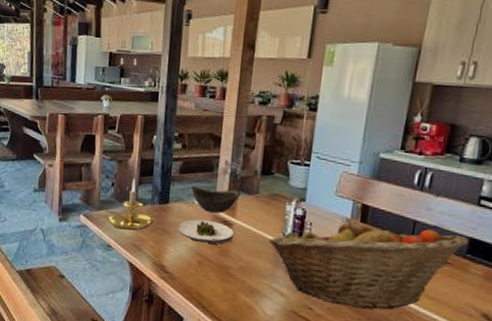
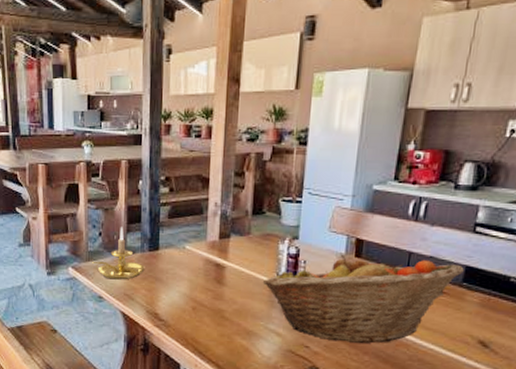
salad plate: present [178,219,234,244] -> none [170,265,227,288]
bowl: present [191,185,240,213] -> none [181,230,232,257]

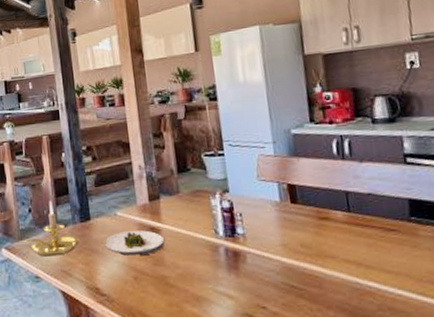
salad plate: none [170,265,227,288] -> present [105,230,164,256]
fruit basket: present [262,255,464,344] -> none [201,198,408,298]

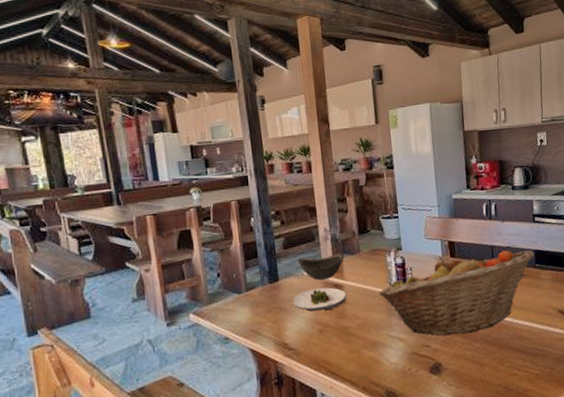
candle holder: present [25,200,79,257] -> none [214,264,268,319]
bowl: none [110,193,161,222] -> present [297,253,344,280]
fruit basket: none [201,198,408,298] -> present [378,250,534,336]

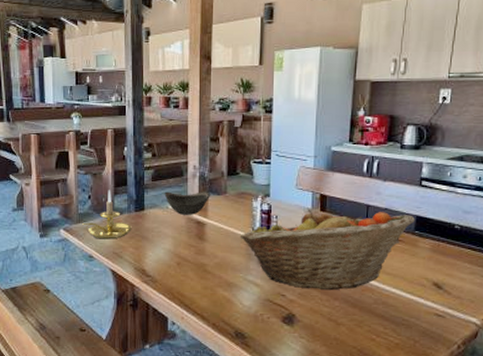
candle holder: none [214,264,268,319] -> present [82,190,132,239]
salad plate: present [293,287,346,311] -> none [155,223,207,244]

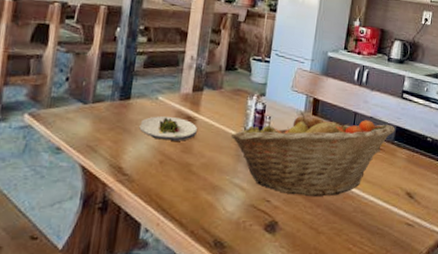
candle holder: present [82,190,132,239] -> none [53,73,114,130]
salad plate: none [155,223,207,244] -> present [139,116,197,141]
bowl: present [164,191,210,215] -> none [155,81,205,109]

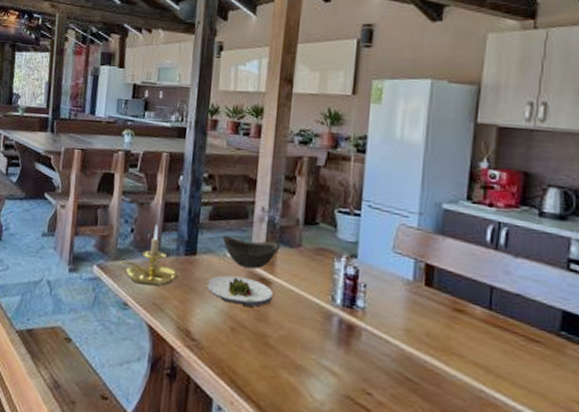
candle holder: none [53,73,114,130] -> present [120,224,179,286]
bowl: none [155,81,205,109] -> present [222,235,280,269]
fruit basket: present [230,113,395,197] -> none [314,282,560,401]

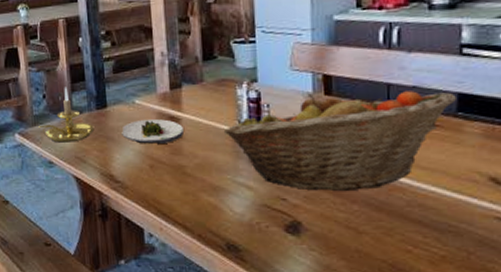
bowl: present [222,235,280,269] -> none [128,81,183,110]
fruit basket: none [314,282,560,401] -> present [223,91,456,191]

